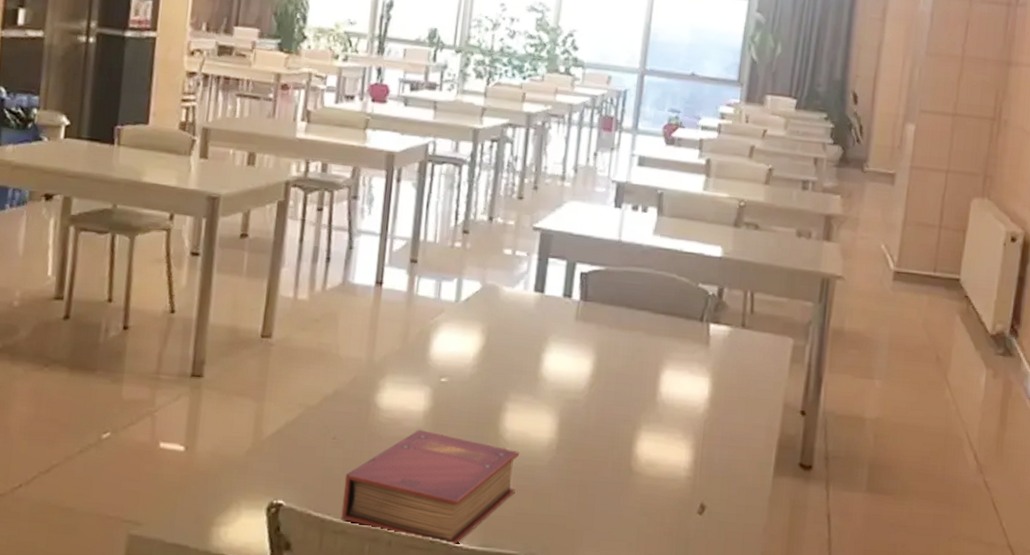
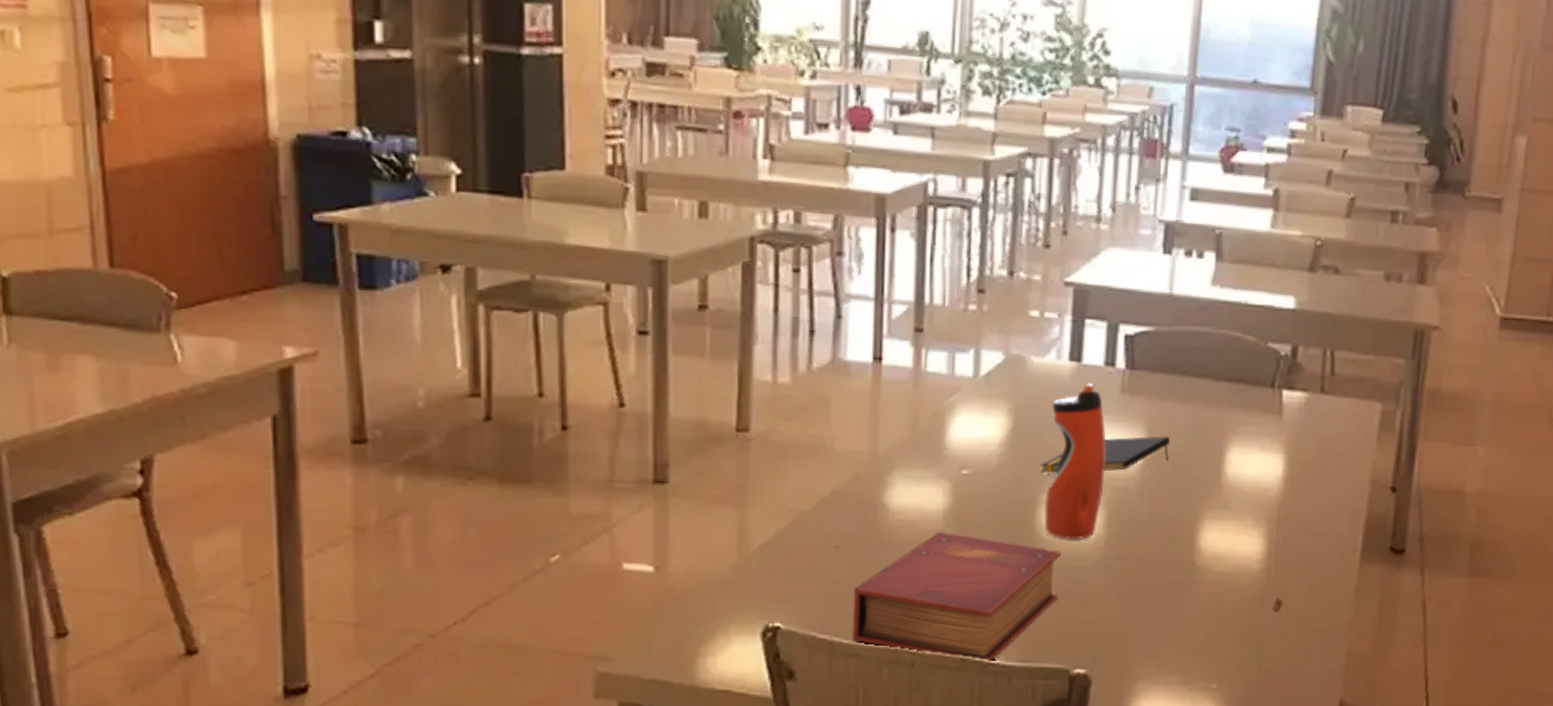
water bottle: none [506,310,562,442] -> present [1043,383,1106,539]
notepad: none [506,357,615,385] -> present [1040,436,1171,473]

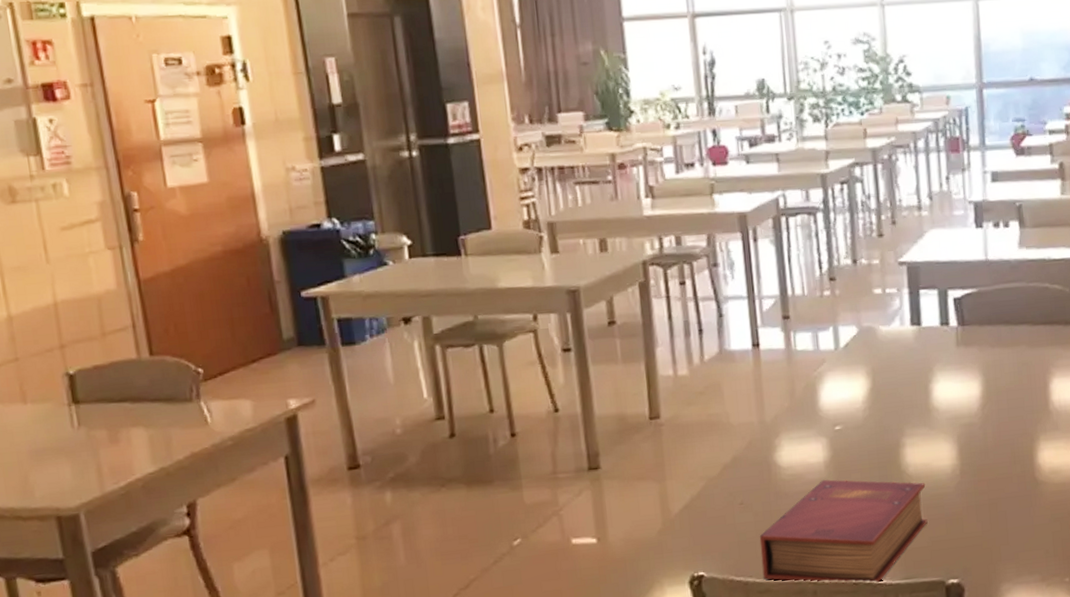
notepad: present [1040,436,1171,473] -> none [898,376,1003,420]
water bottle: present [1043,383,1106,539] -> none [902,341,953,473]

